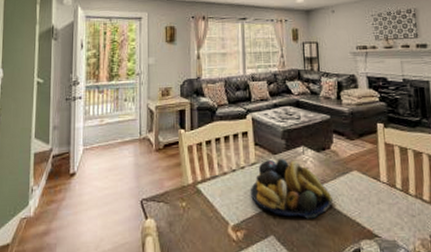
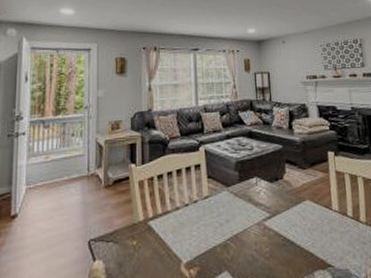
fruit bowl: present [251,159,332,219] -> none [204,191,286,252]

